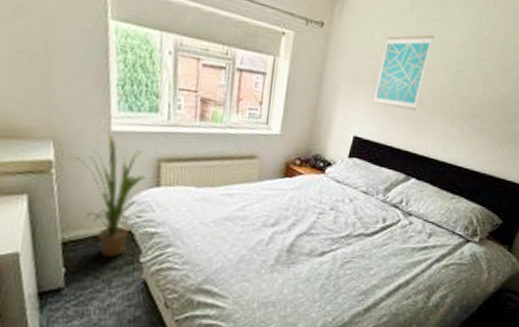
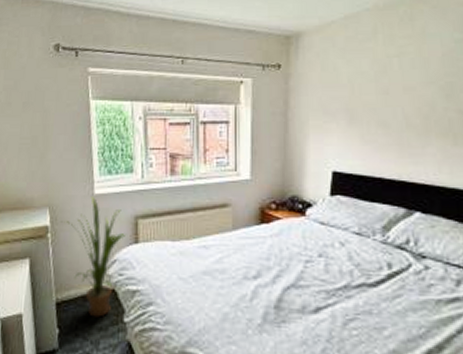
wall art: present [373,35,434,111] -> none [348,53,409,135]

